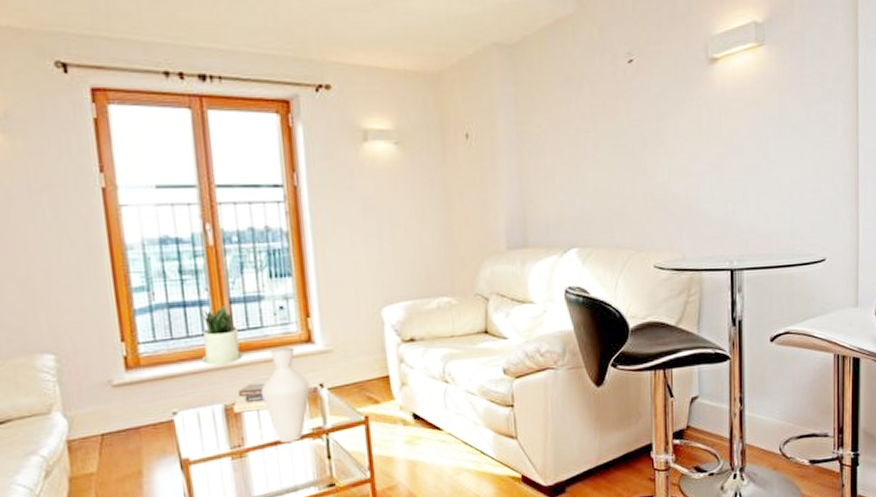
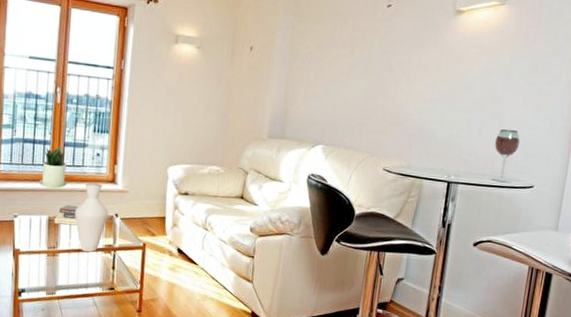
wineglass: none [776,195,803,260] -> present [491,129,520,183]

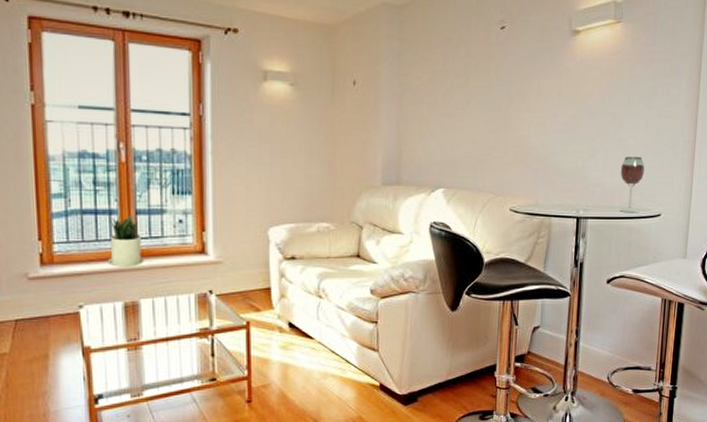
books: present [54,205,78,226] -> none [132,285,163,310]
vase: present [75,183,109,253] -> none [158,256,201,340]

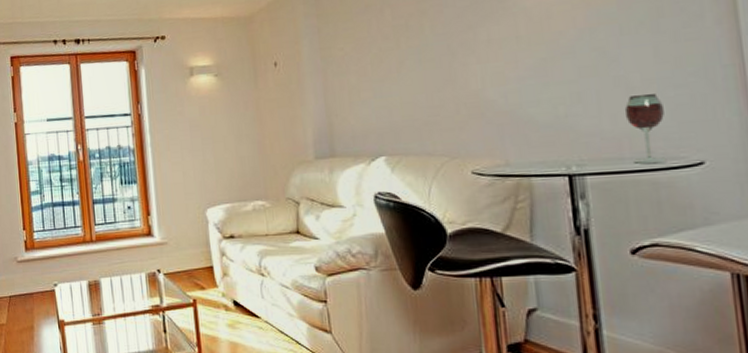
planter: present [107,215,145,267] -> none [73,205,102,250]

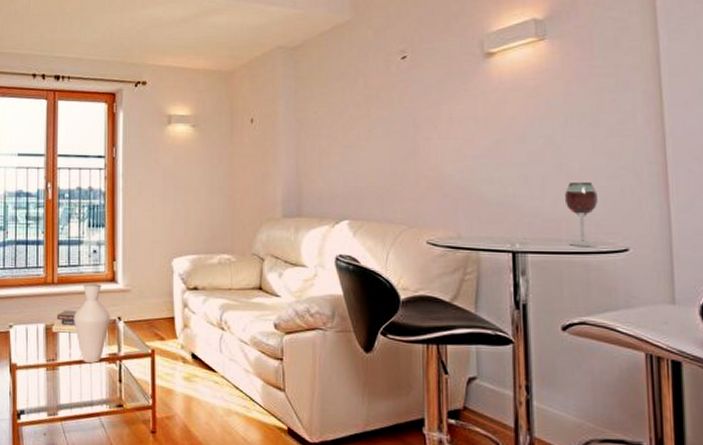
books: none [94,266,120,288] -> present [52,310,78,333]
vase: none [114,239,150,316] -> present [74,284,111,364]

